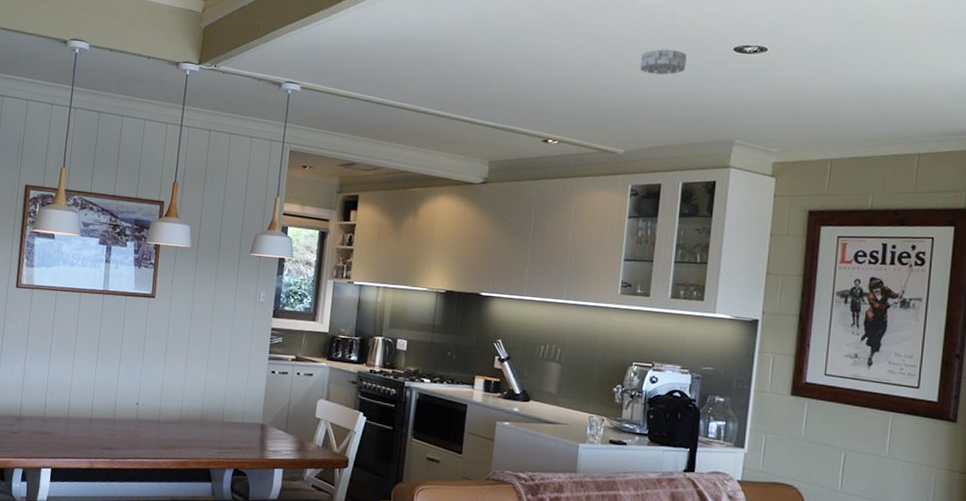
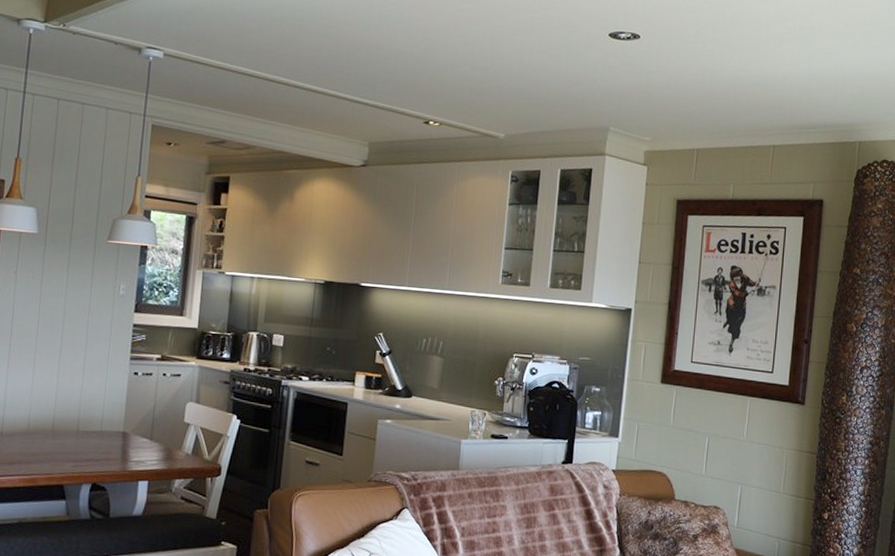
smoke detector: present [640,49,687,75] -> none [519,30,565,58]

